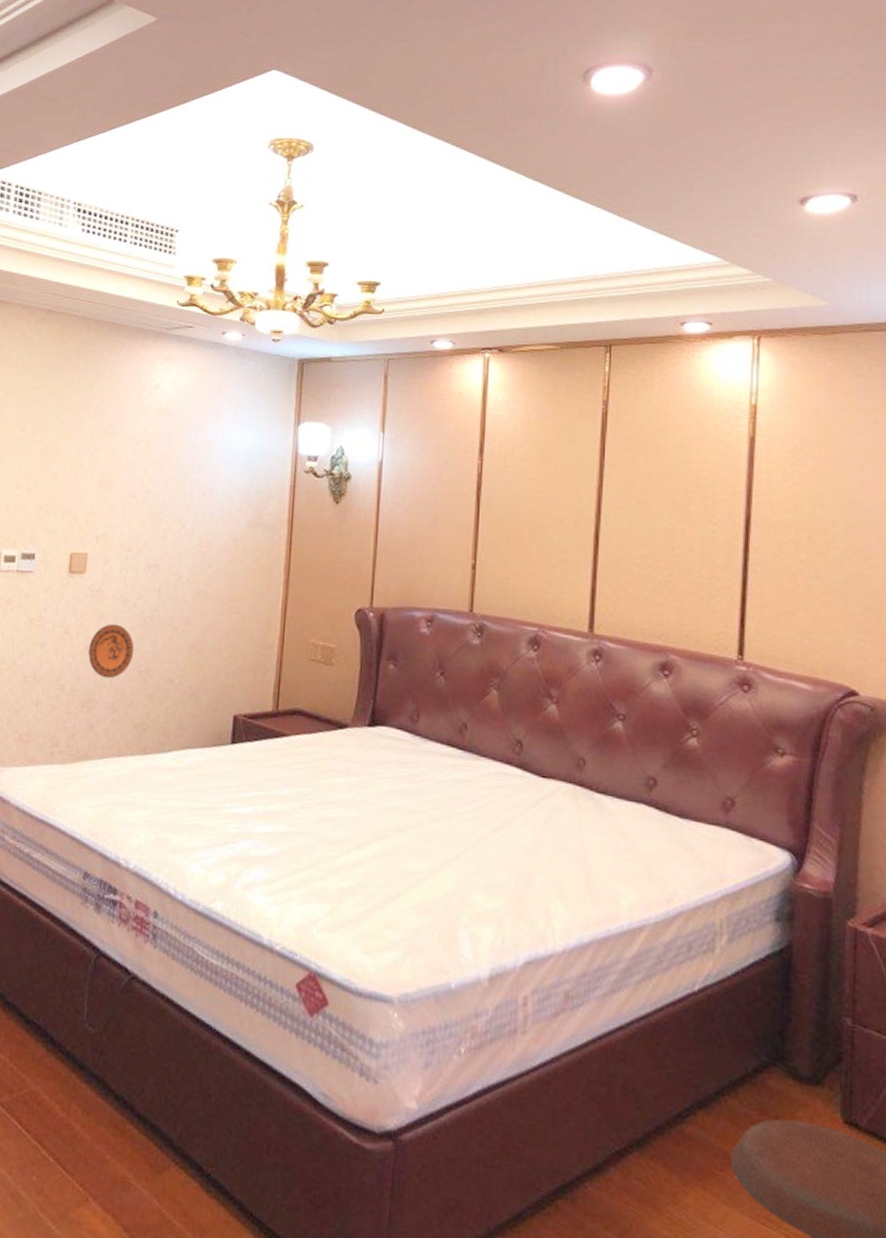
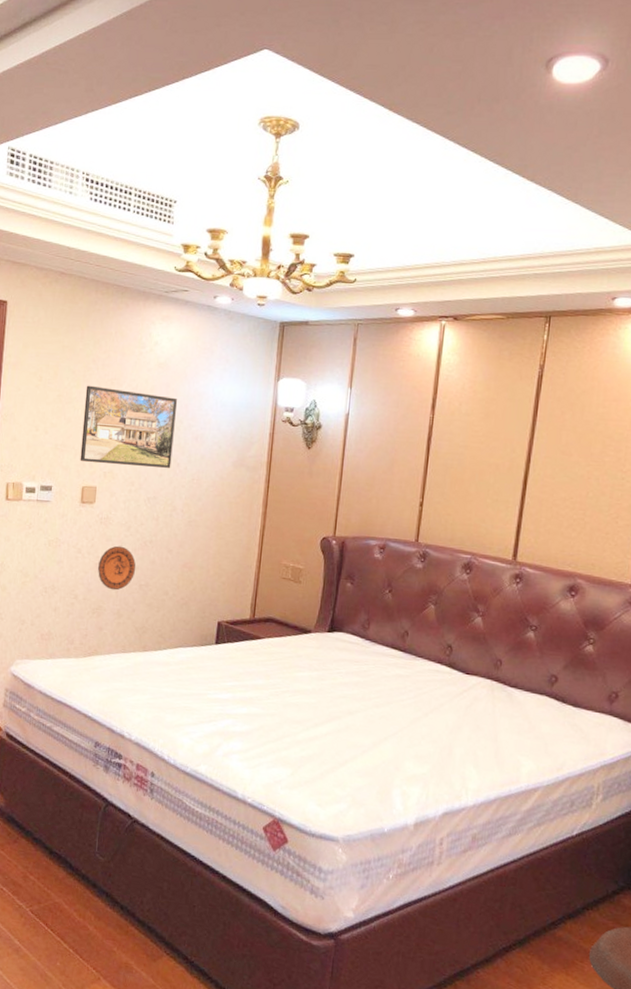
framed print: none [68,435,181,530] -> present [80,385,177,468]

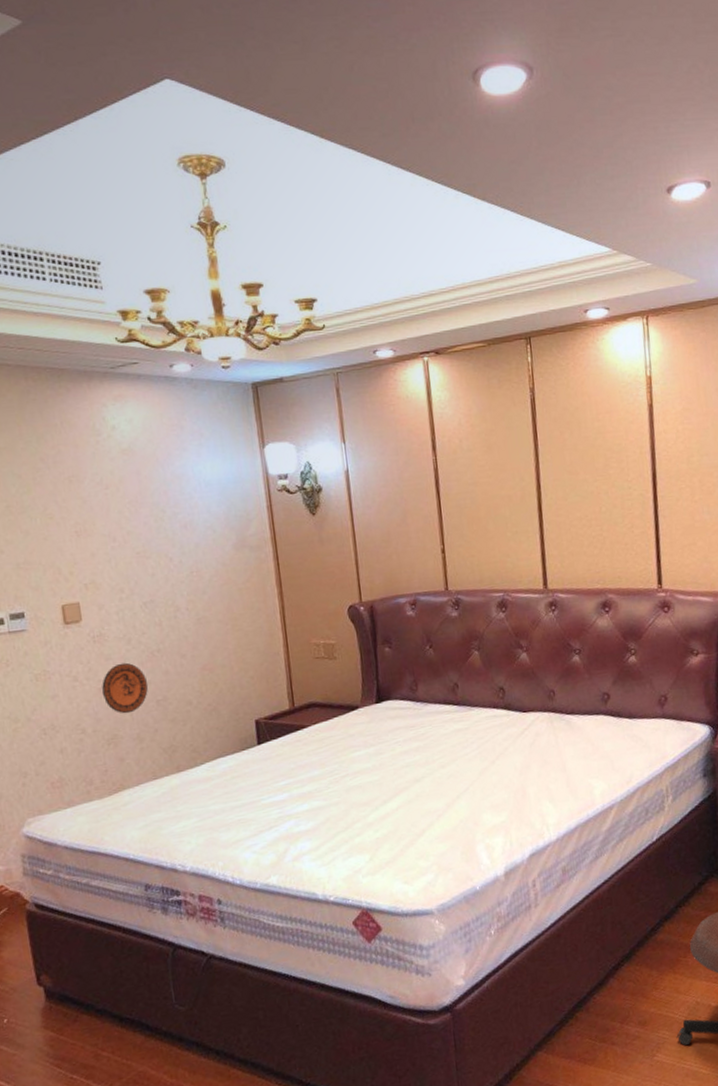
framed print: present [80,385,177,468] -> none [39,485,163,577]

